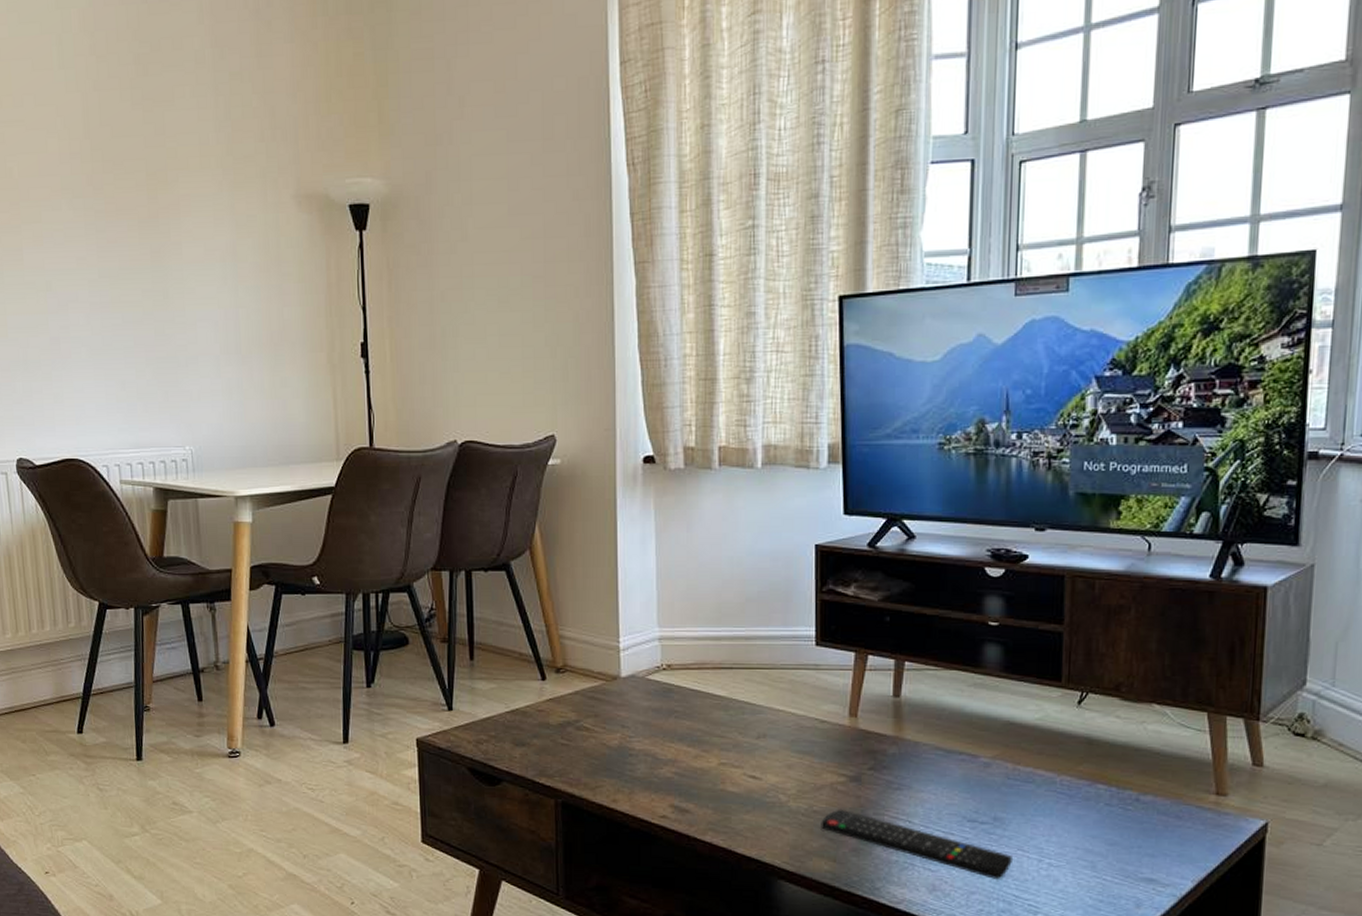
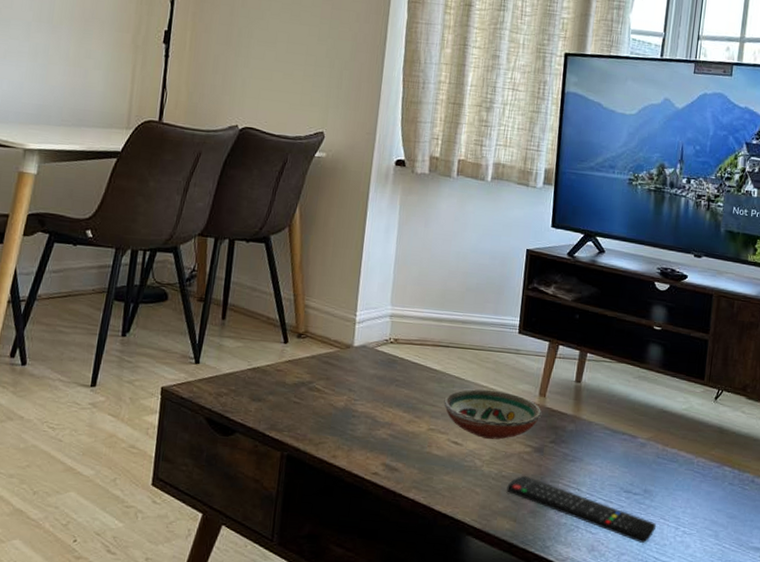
decorative bowl: none [734,713,855,770] -> present [443,389,542,440]

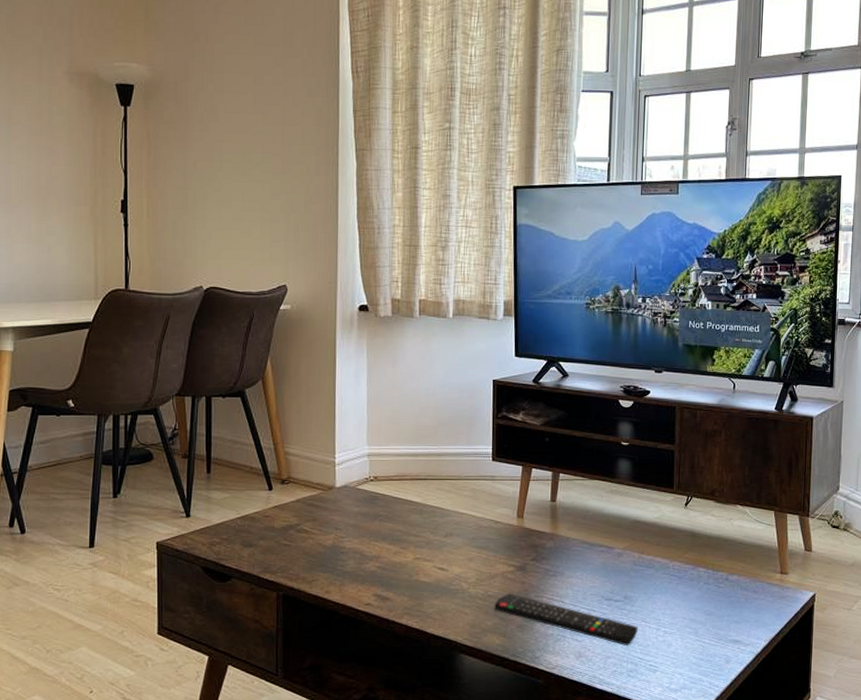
decorative bowl: present [443,389,542,440] -> none [427,516,521,562]

